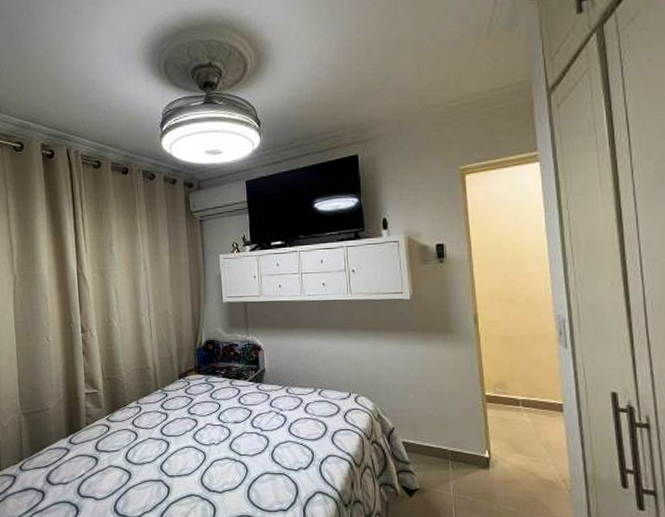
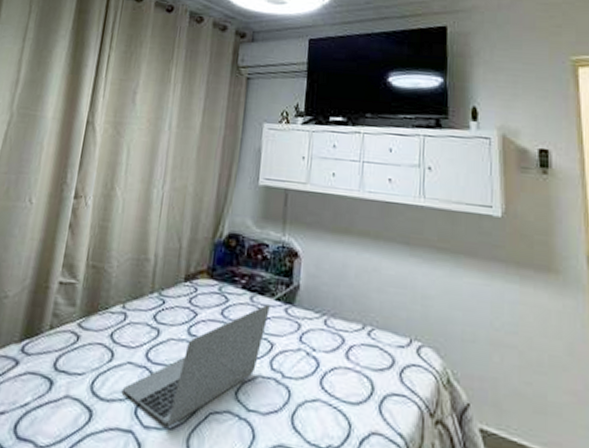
laptop: none [148,384,246,473] -> present [122,303,270,427]

